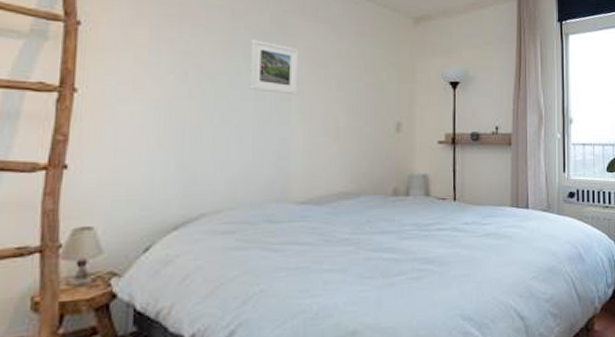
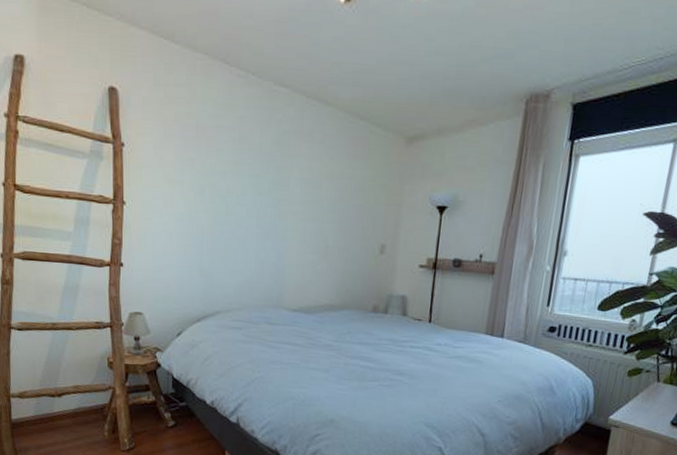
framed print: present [249,39,299,95] -> none [253,160,296,214]

